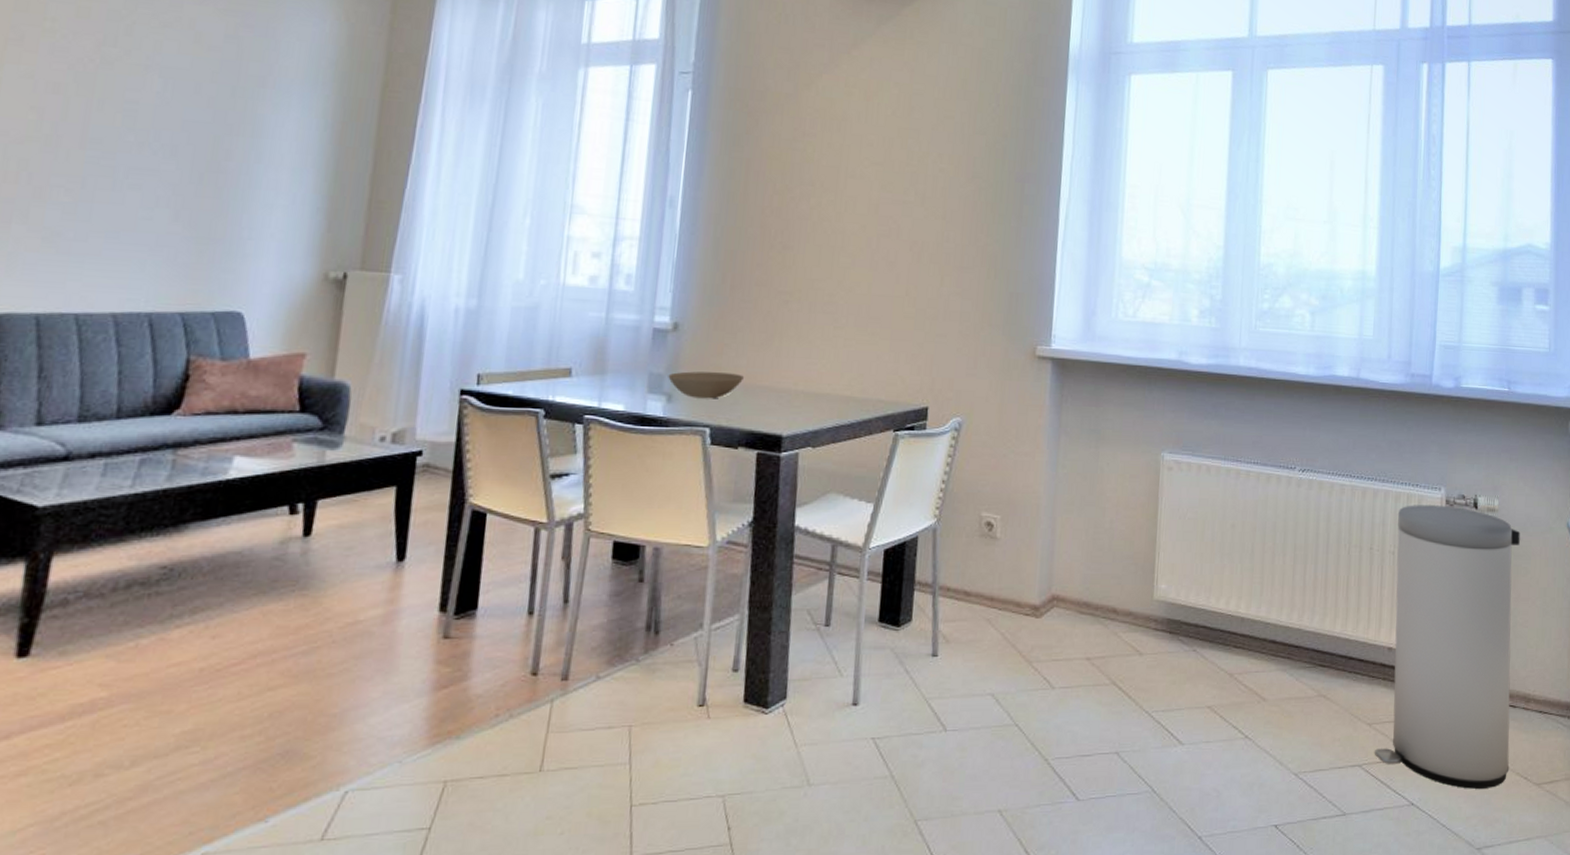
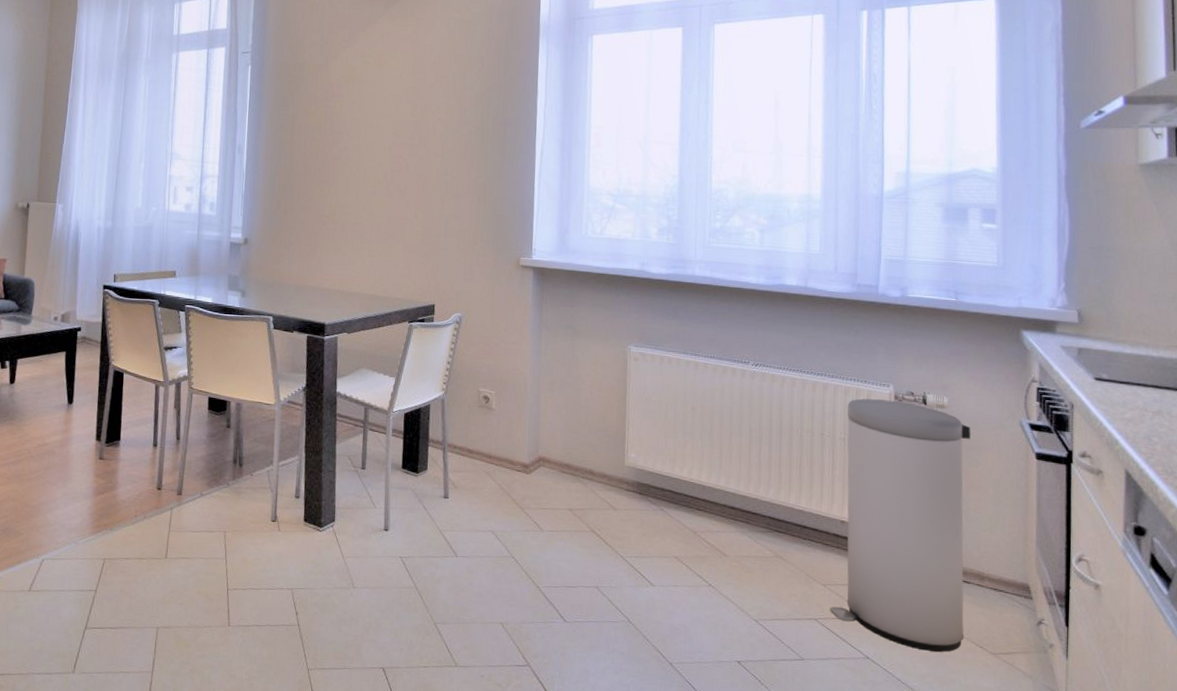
bowl: present [668,371,744,399] -> none [242,274,295,295]

